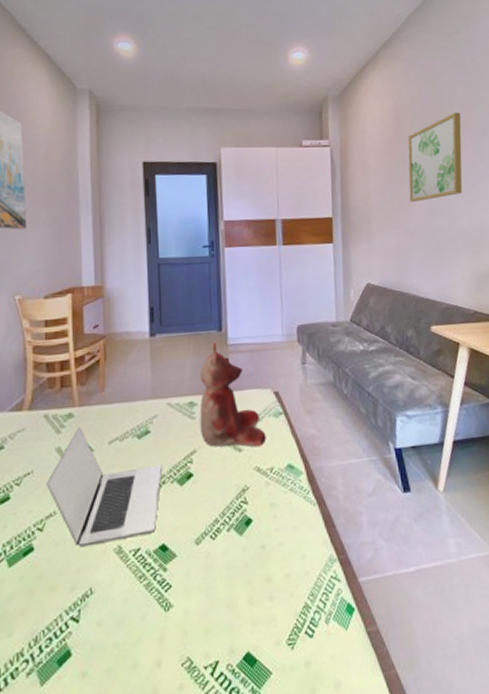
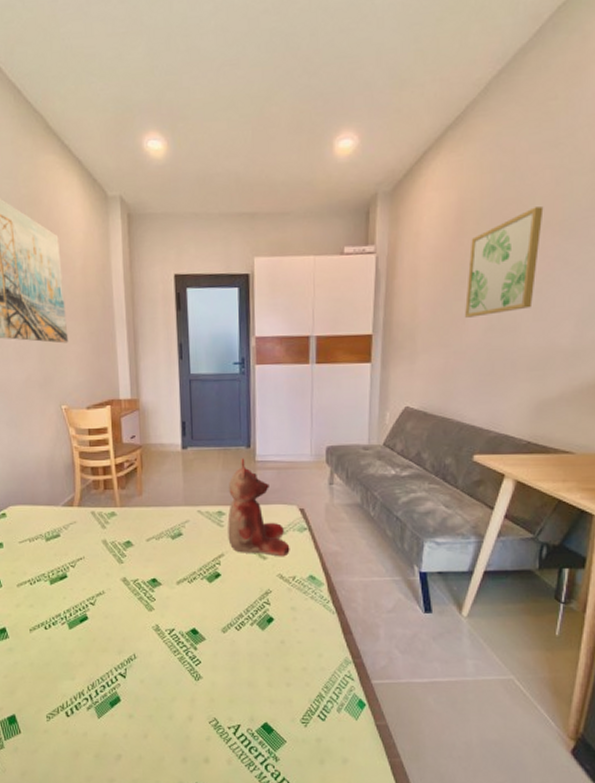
laptop: present [47,426,162,548] -> none [96,524,193,622]

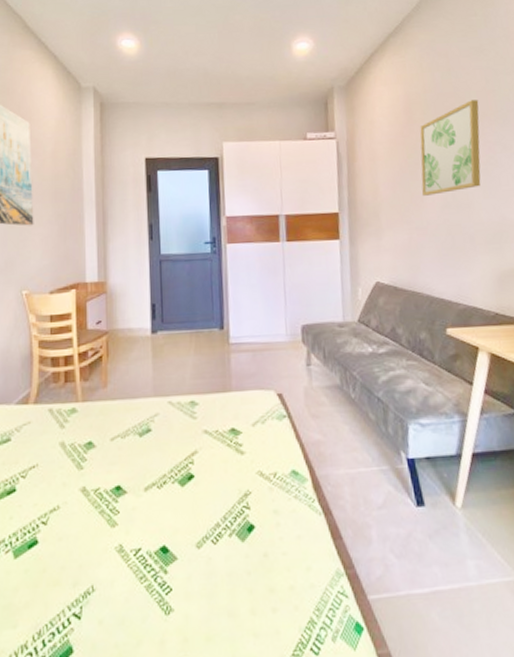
teddy bear: present [227,458,290,557] -> none [201,341,270,451]

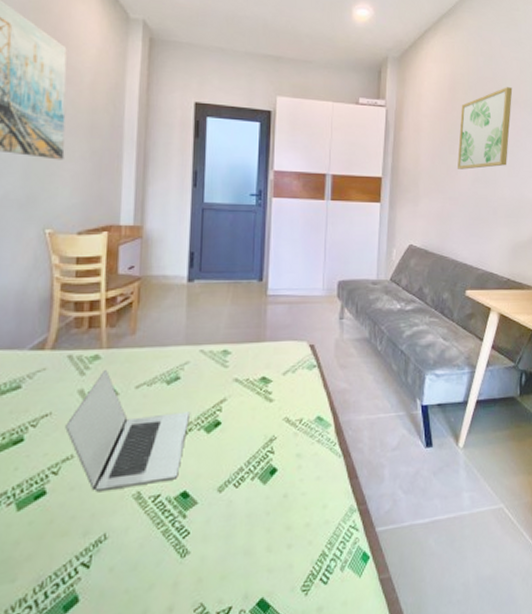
laptop: none [51,422,163,544] -> present [65,369,189,493]

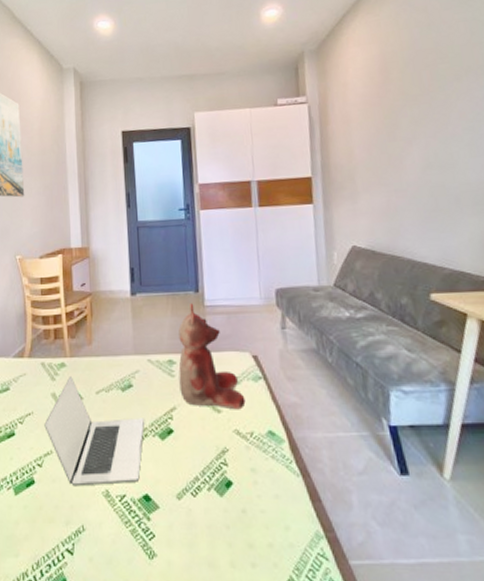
teddy bear: none [232,292,298,398] -> present [178,303,246,410]
wall art: present [457,87,513,170] -> none [397,54,467,157]

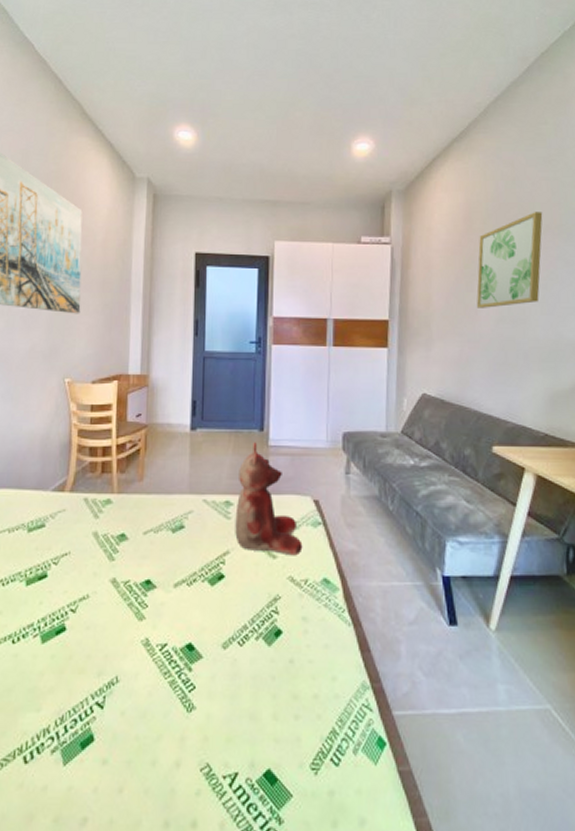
laptop: present [44,375,144,487] -> none [82,513,194,635]
wall art: none [397,54,467,157] -> present [476,212,543,308]

